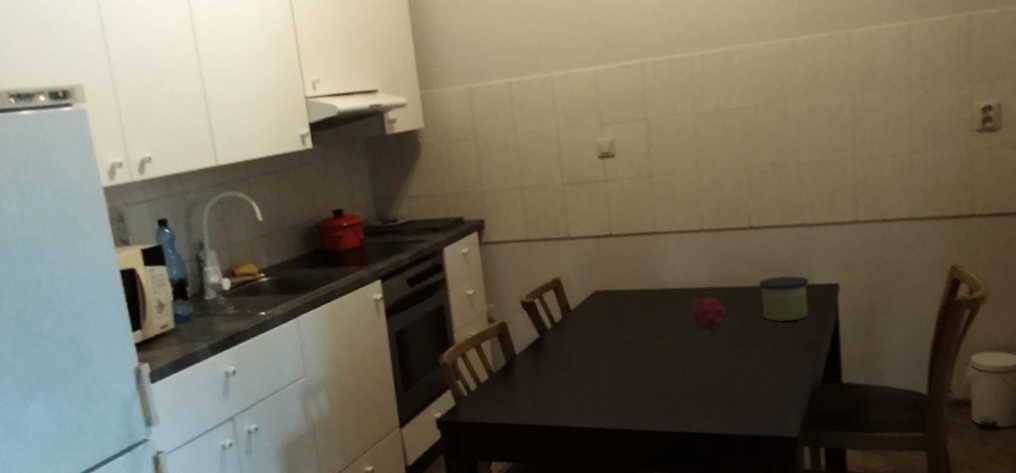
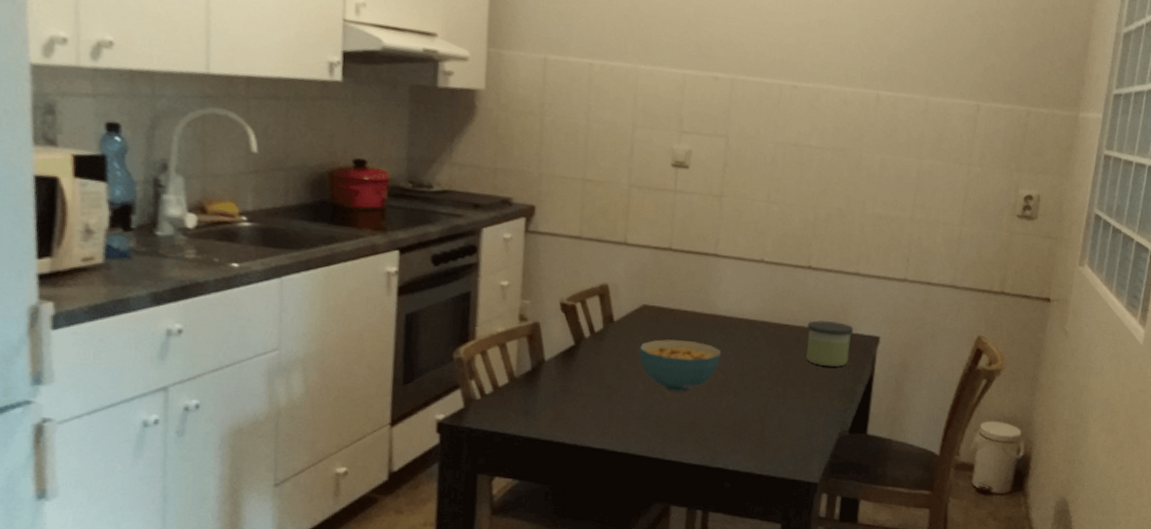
cereal bowl: none [598,317,677,367] -> present [638,339,721,392]
fruit: present [691,296,728,332] -> none [737,329,773,366]

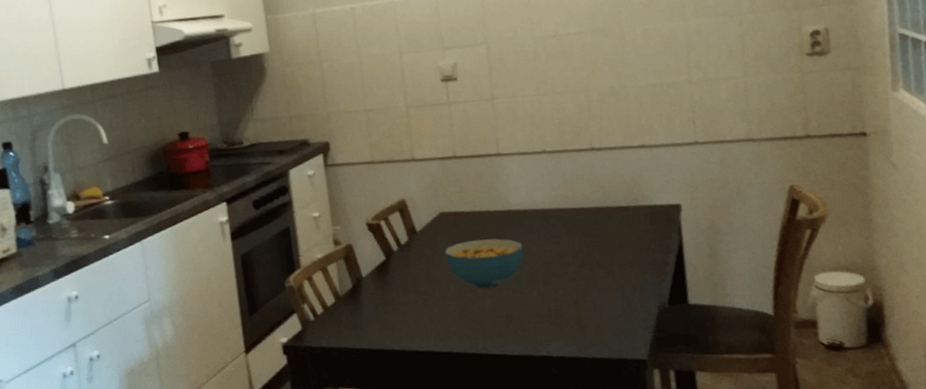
candle: present [806,320,854,367] -> none [602,196,653,242]

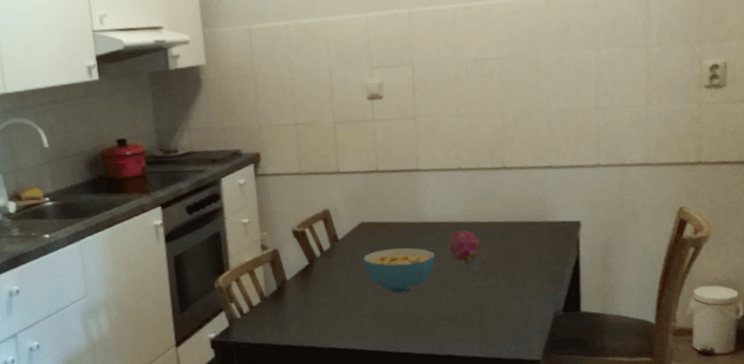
fruit: none [536,217,573,253] -> present [448,229,481,263]

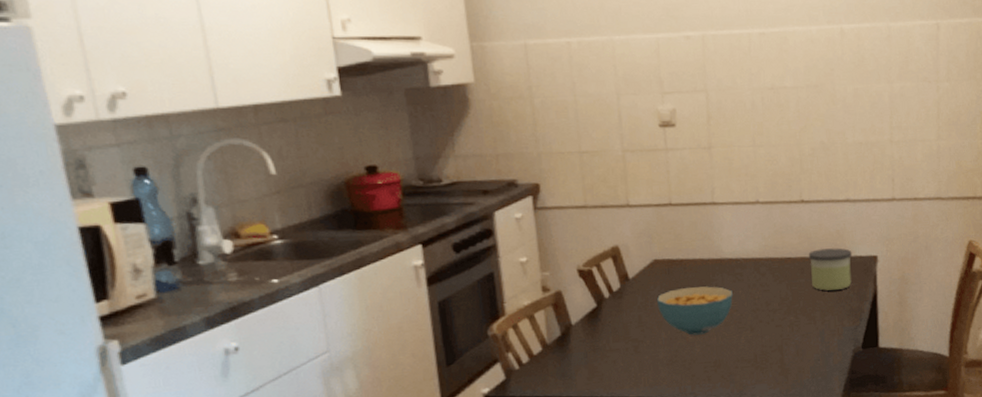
fruit: present [448,229,481,263] -> none [746,266,780,301]
candle: none [509,213,555,255] -> present [808,248,852,291]

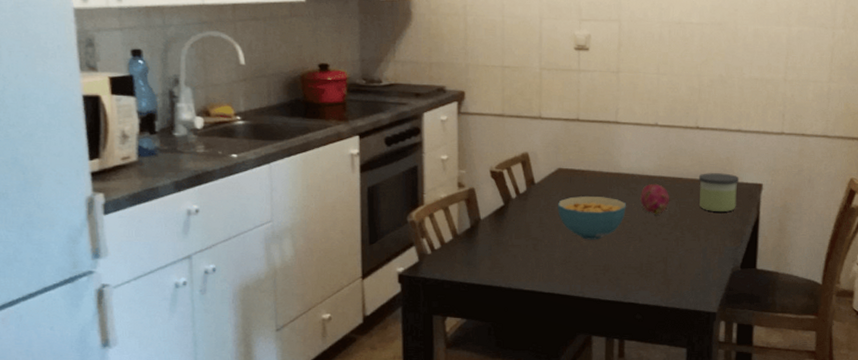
fruit: none [746,266,780,301] -> present [639,183,670,215]

